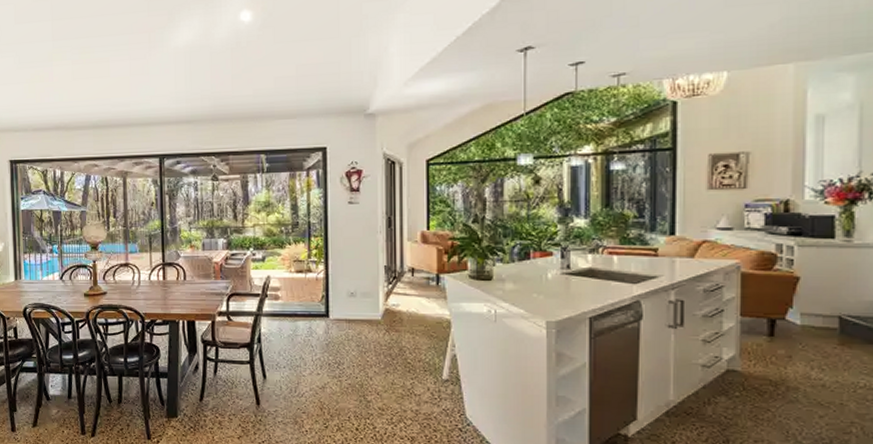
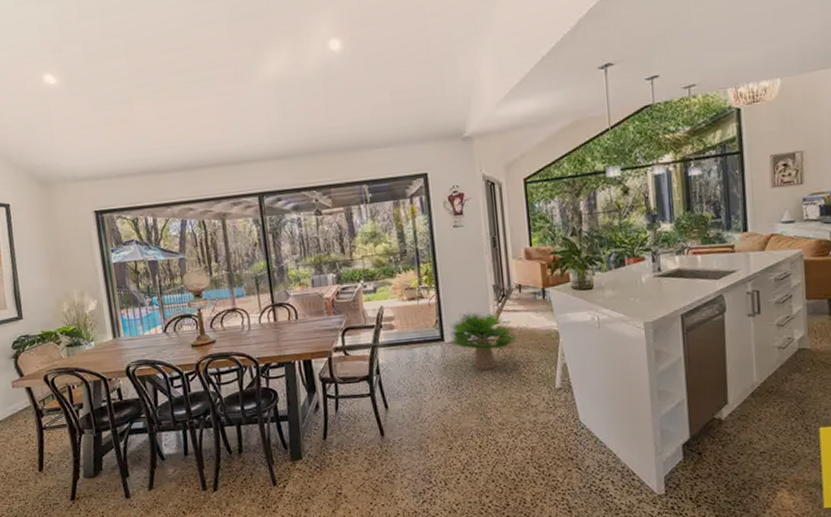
potted plant: none [334,291,407,352] -> present [449,311,518,371]

